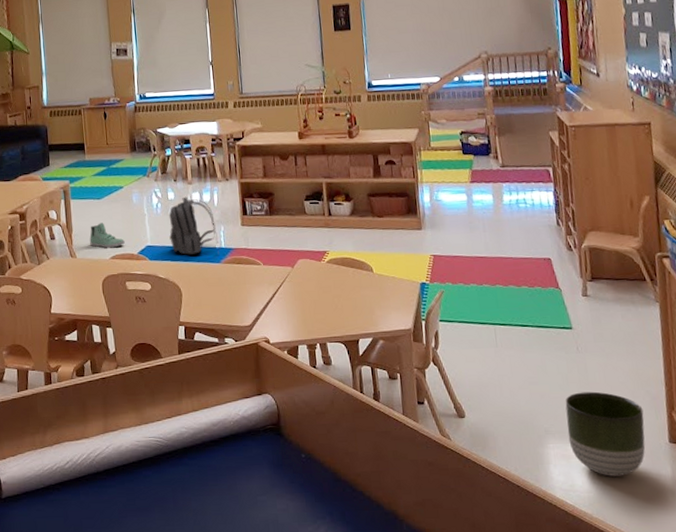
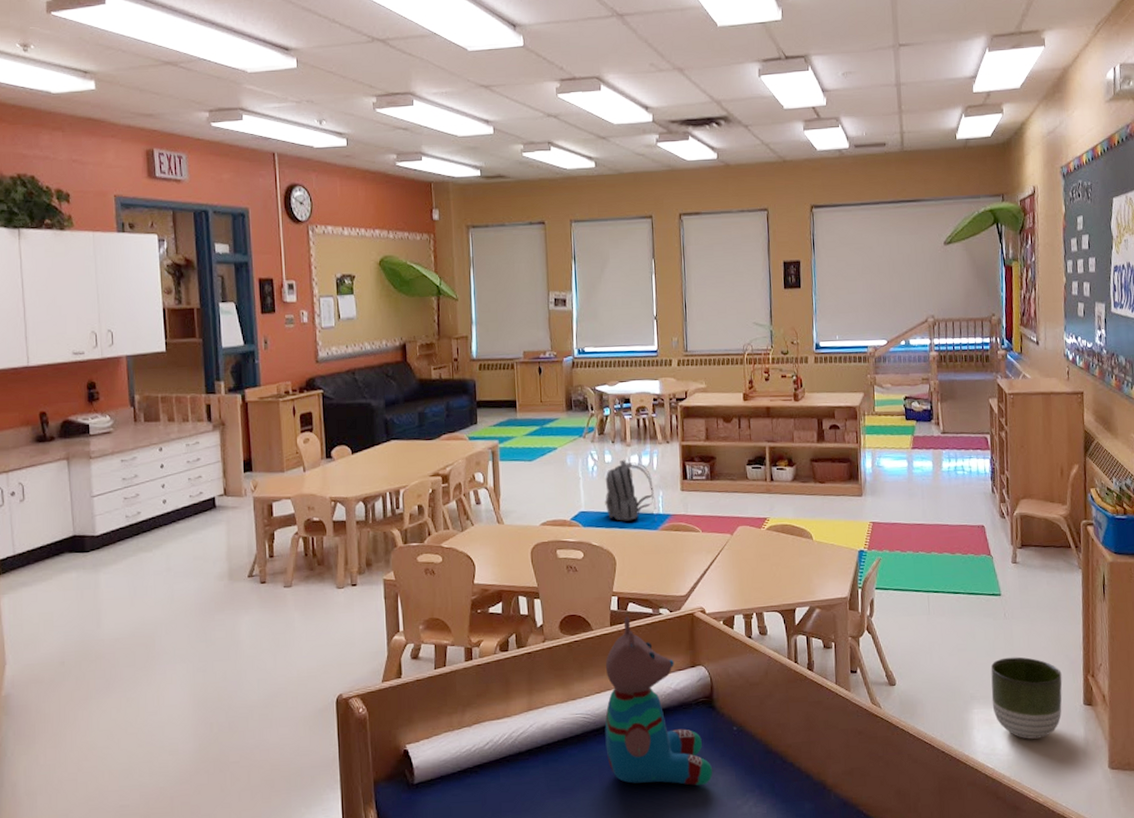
sneaker: present [89,223,125,248] -> none [519,486,557,514]
teddy bear: none [175,345,283,510] -> present [604,616,713,786]

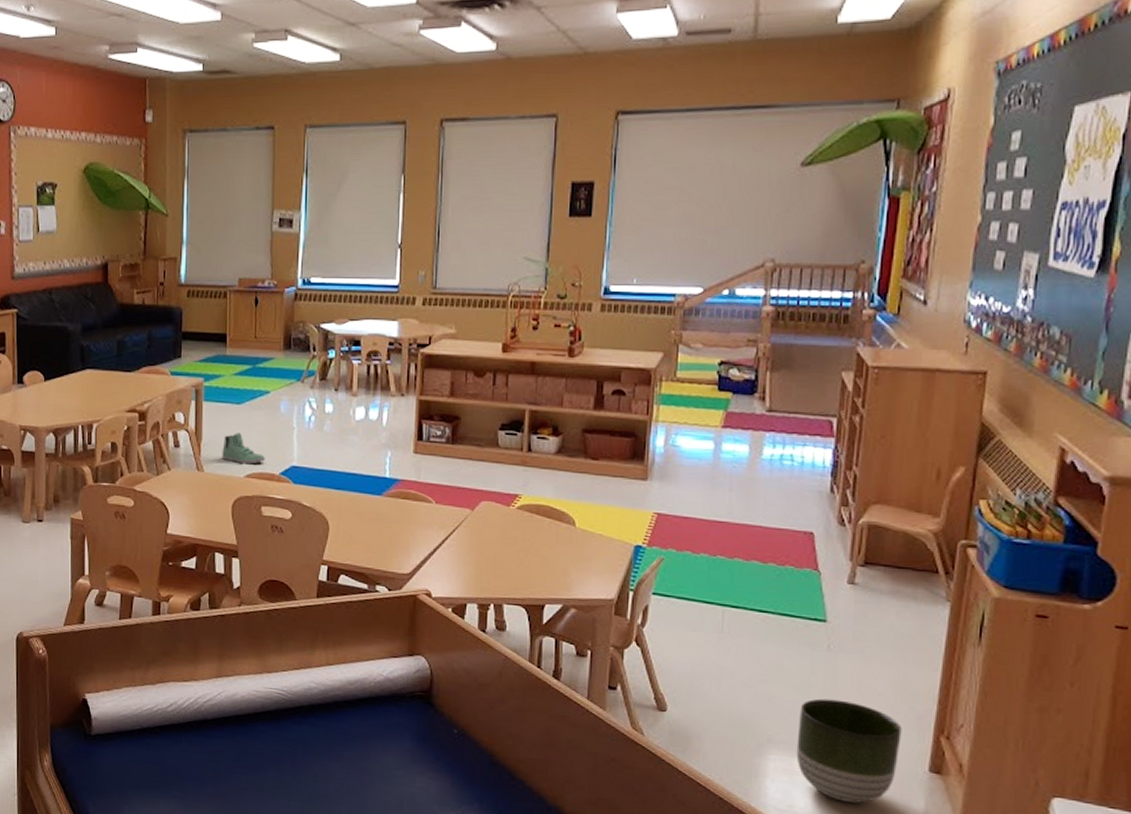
sneaker: none [519,486,557,514] -> present [222,433,265,465]
teddy bear: present [604,616,713,786] -> none [301,589,425,788]
backpack: present [605,459,656,521] -> none [321,411,382,482]

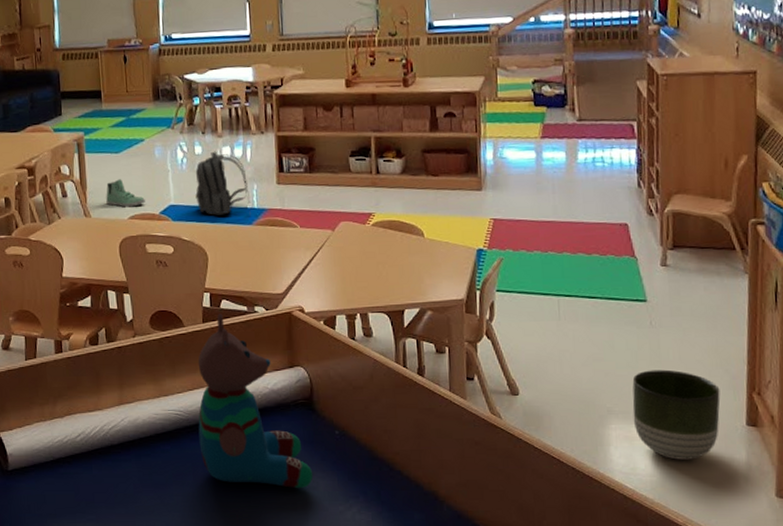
teddy bear: none [301,589,425,788] -> present [198,313,313,488]
backpack: none [321,411,382,482] -> present [195,151,250,216]

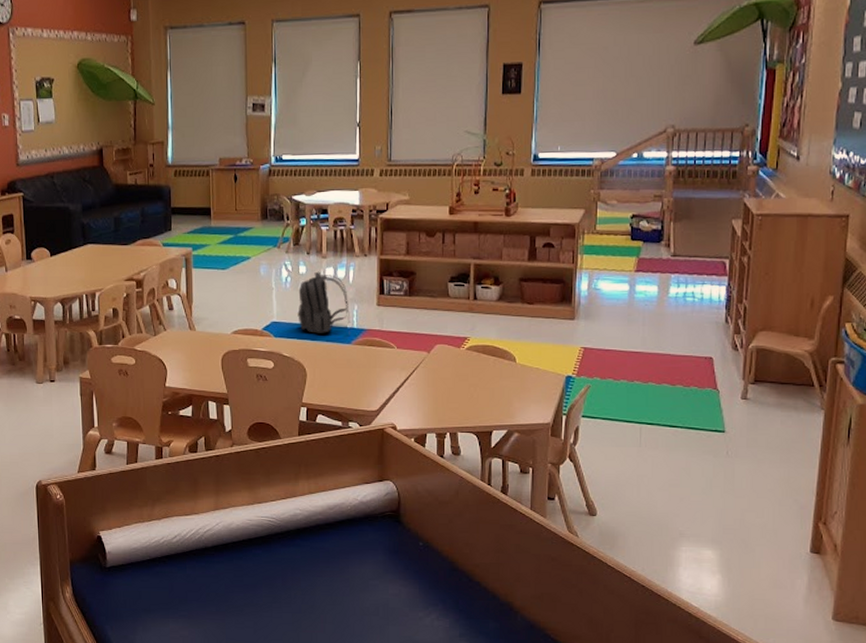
sneaker: present [106,179,145,208] -> none [211,295,249,322]
teddy bear: present [198,313,313,488] -> none [289,427,396,594]
planter: present [632,369,721,460] -> none [703,497,788,582]

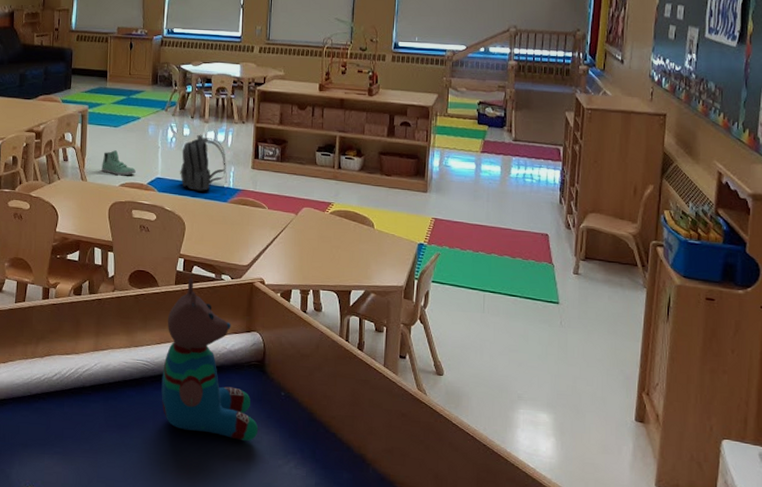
sneaker: none [211,295,249,322] -> present [102,150,136,176]
teddy bear: none [289,427,396,594] -> present [161,278,259,441]

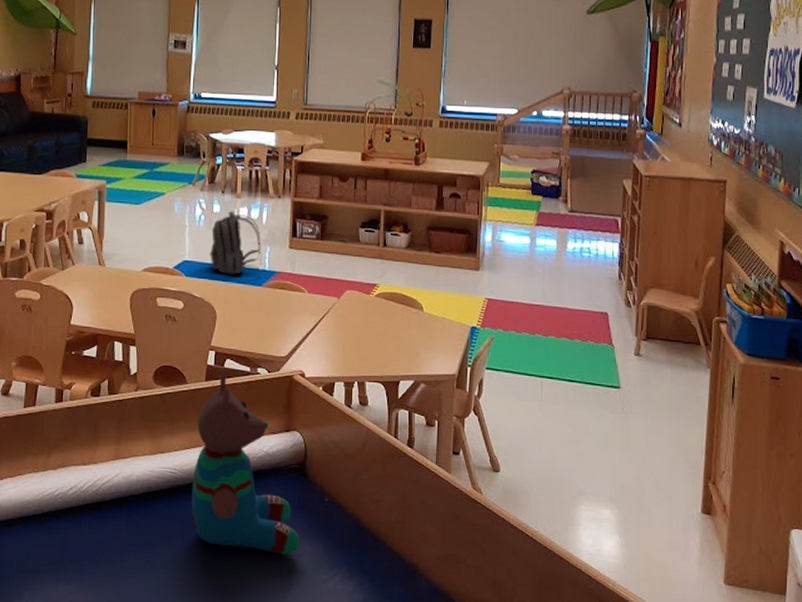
sneaker: present [102,150,136,176] -> none [122,230,160,260]

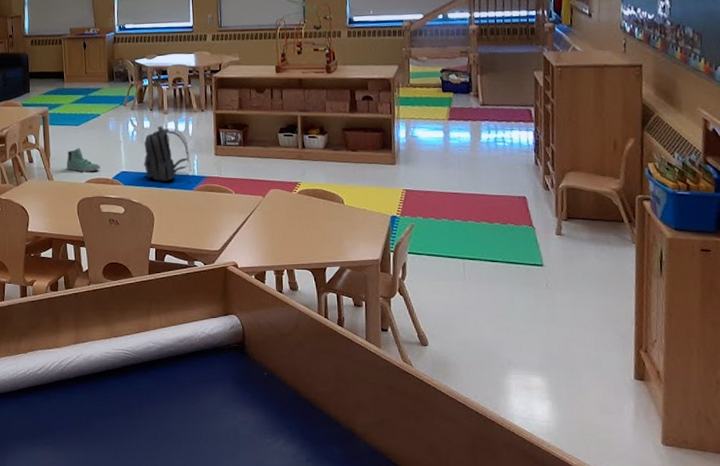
sneaker: none [122,230,160,260] -> present [66,148,100,173]
teddy bear: present [191,372,300,555] -> none [144,266,245,422]

